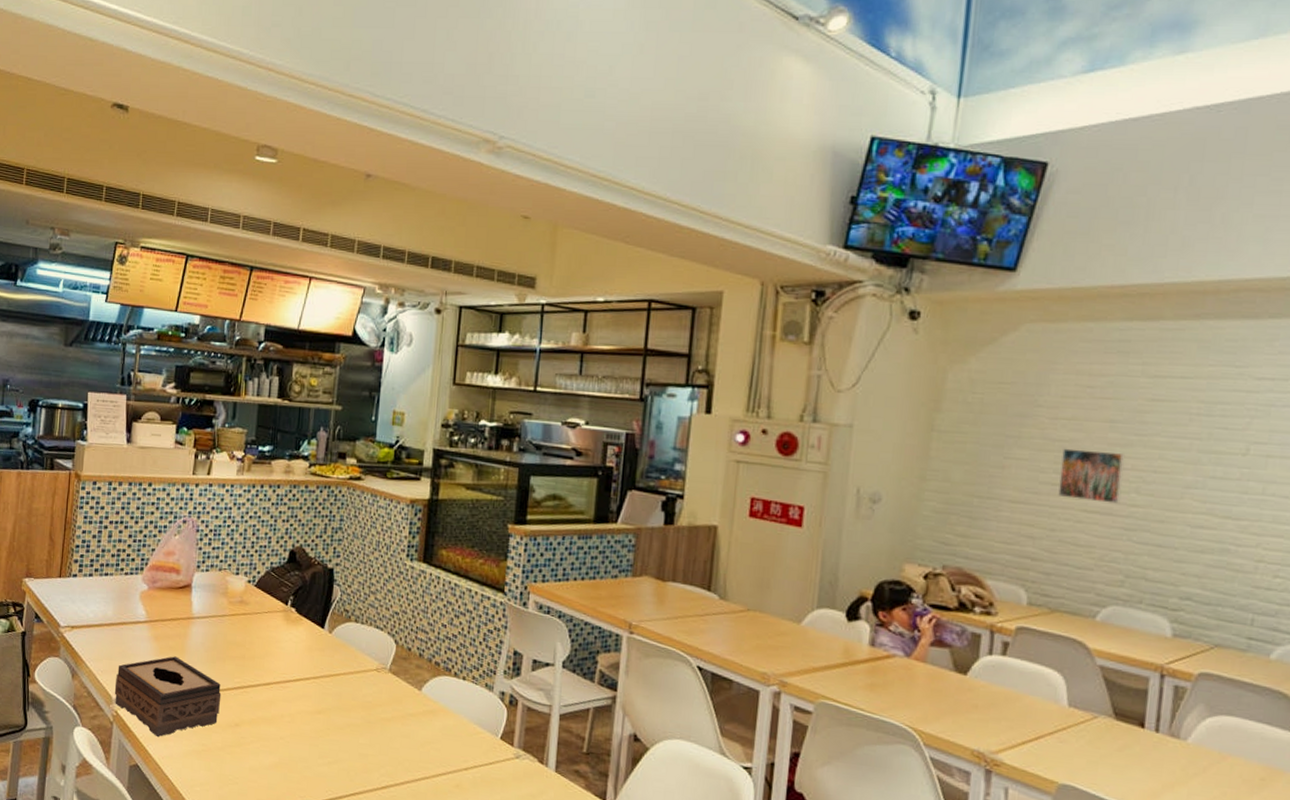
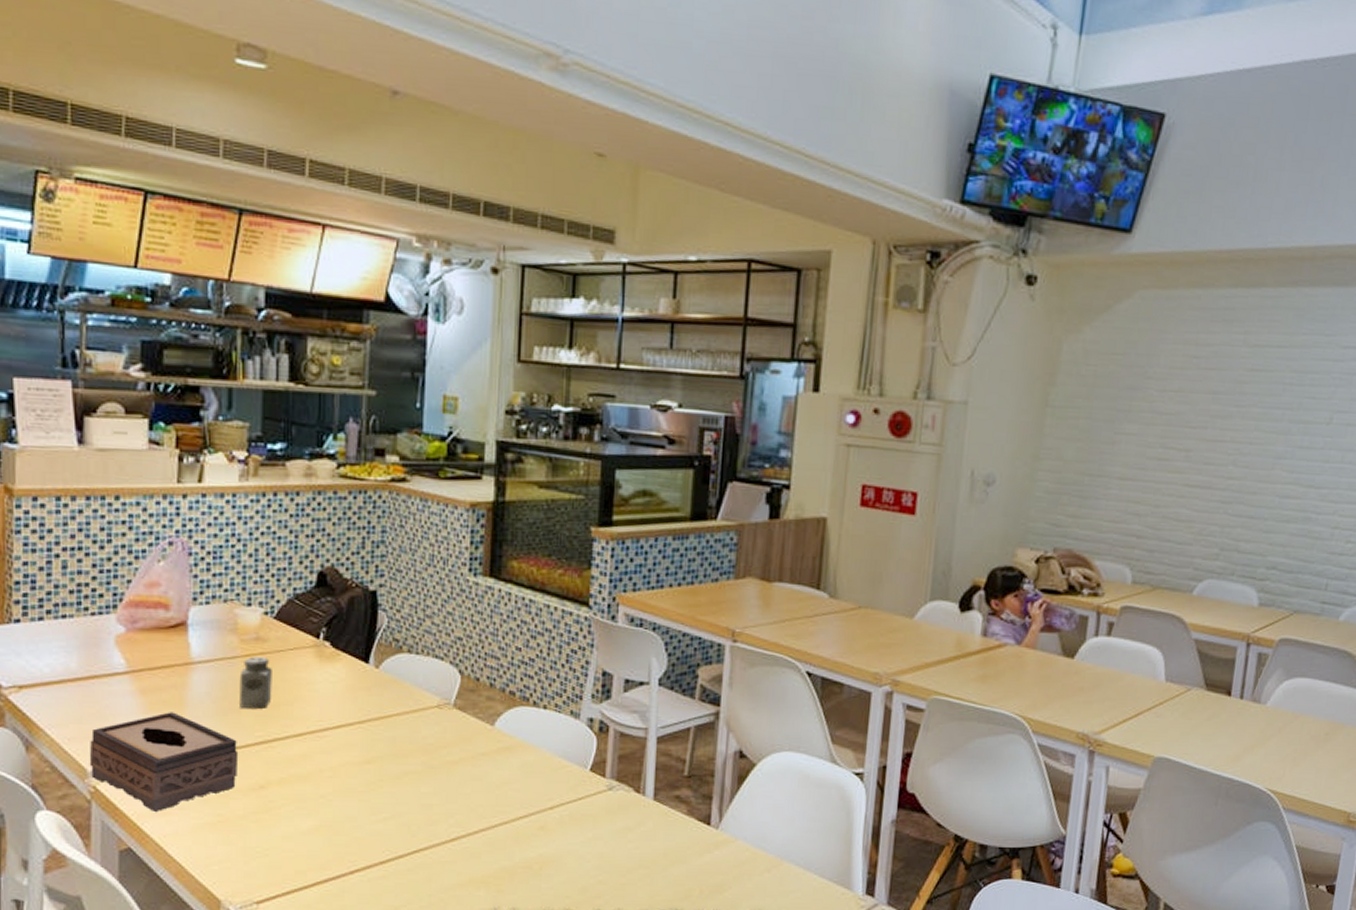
salt shaker: none [225,616,251,660] -> present [239,657,272,709]
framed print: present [1058,448,1124,504] -> none [1163,421,1224,477]

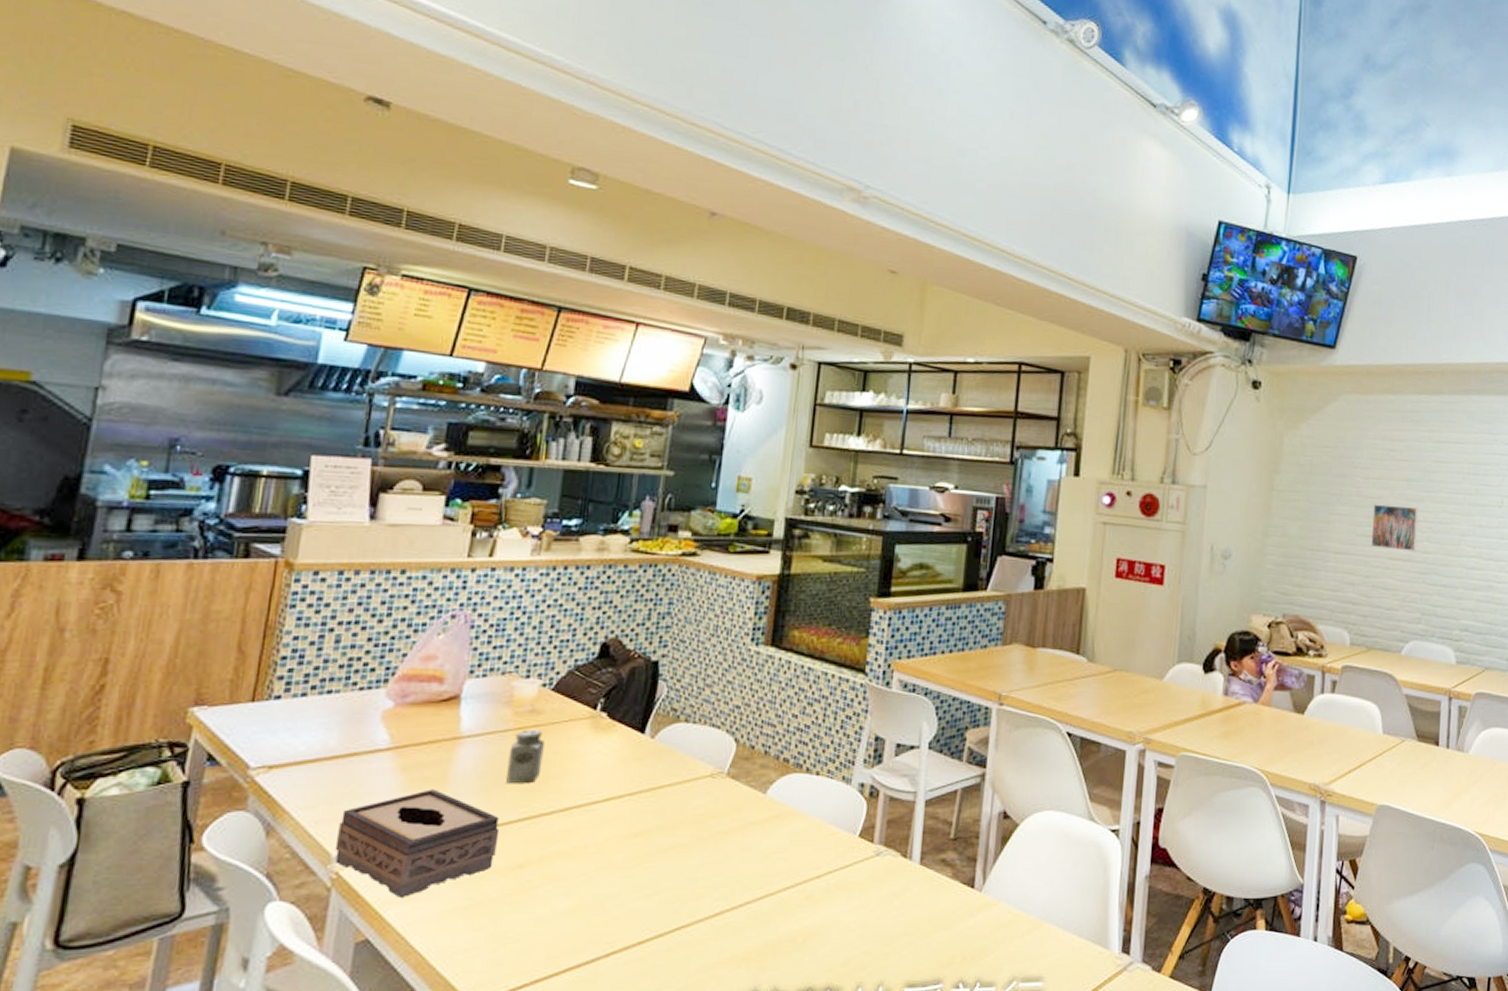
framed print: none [1163,421,1224,477] -> present [1371,504,1419,551]

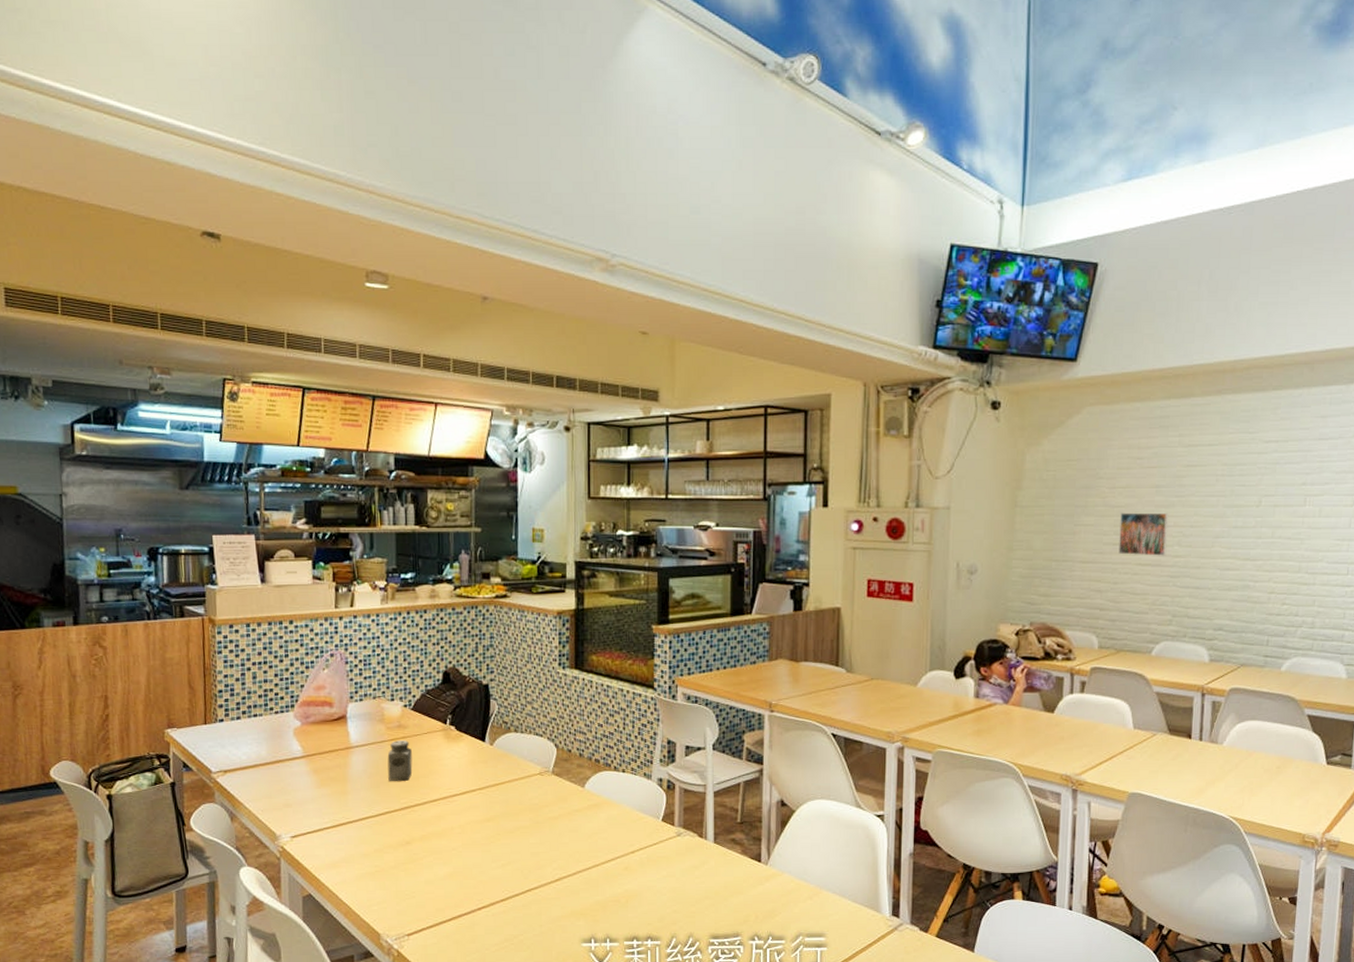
tissue box: present [335,789,500,897] -> none [277,786,389,865]

